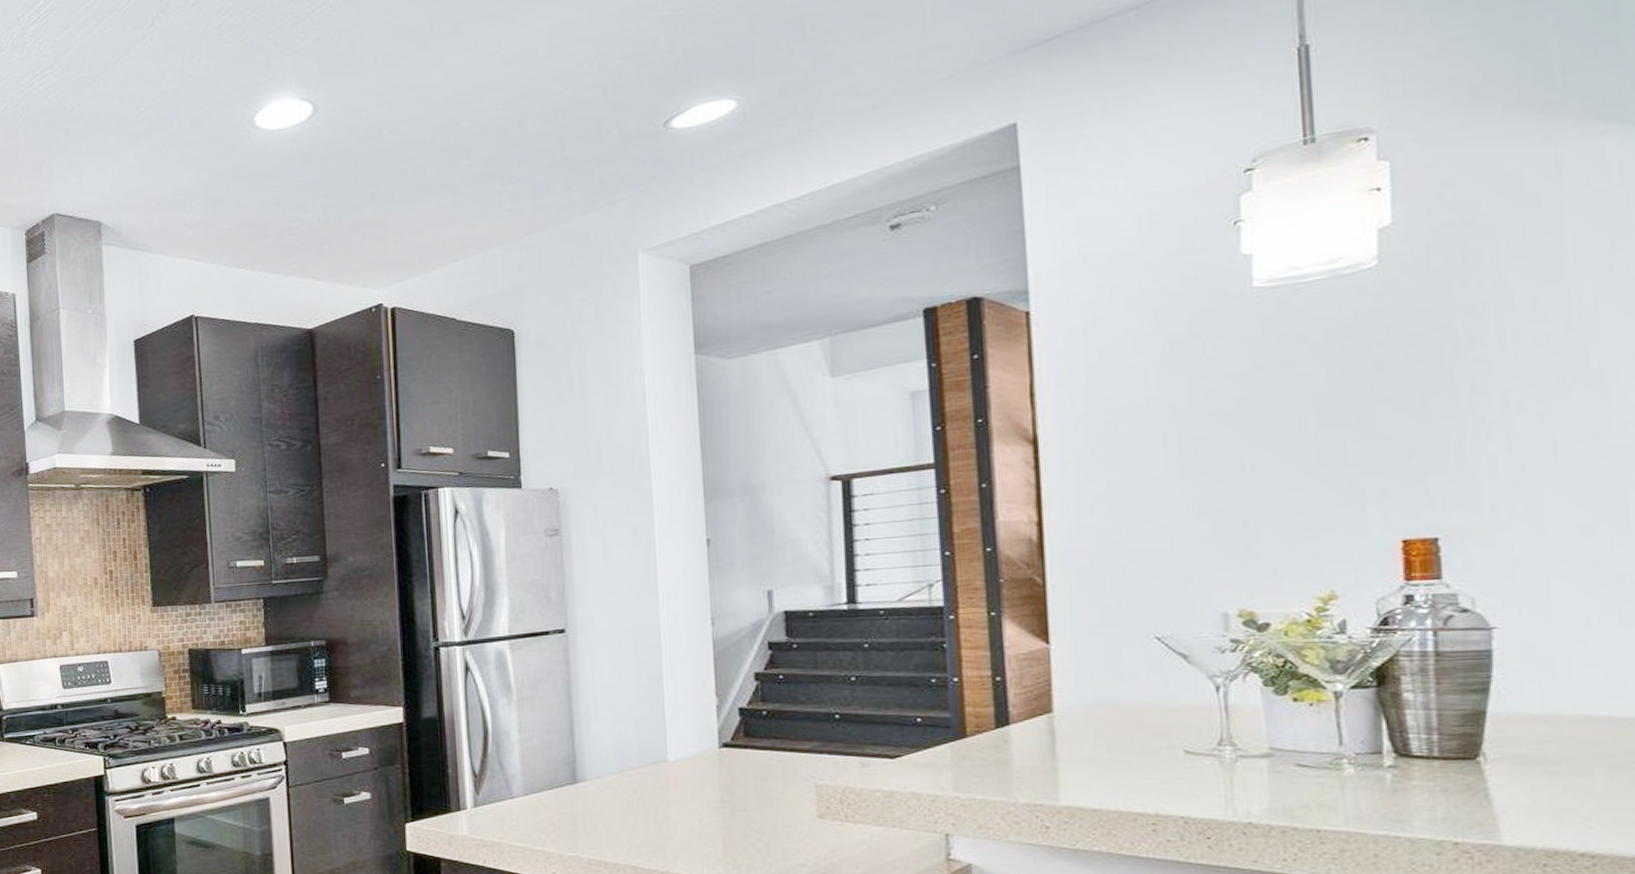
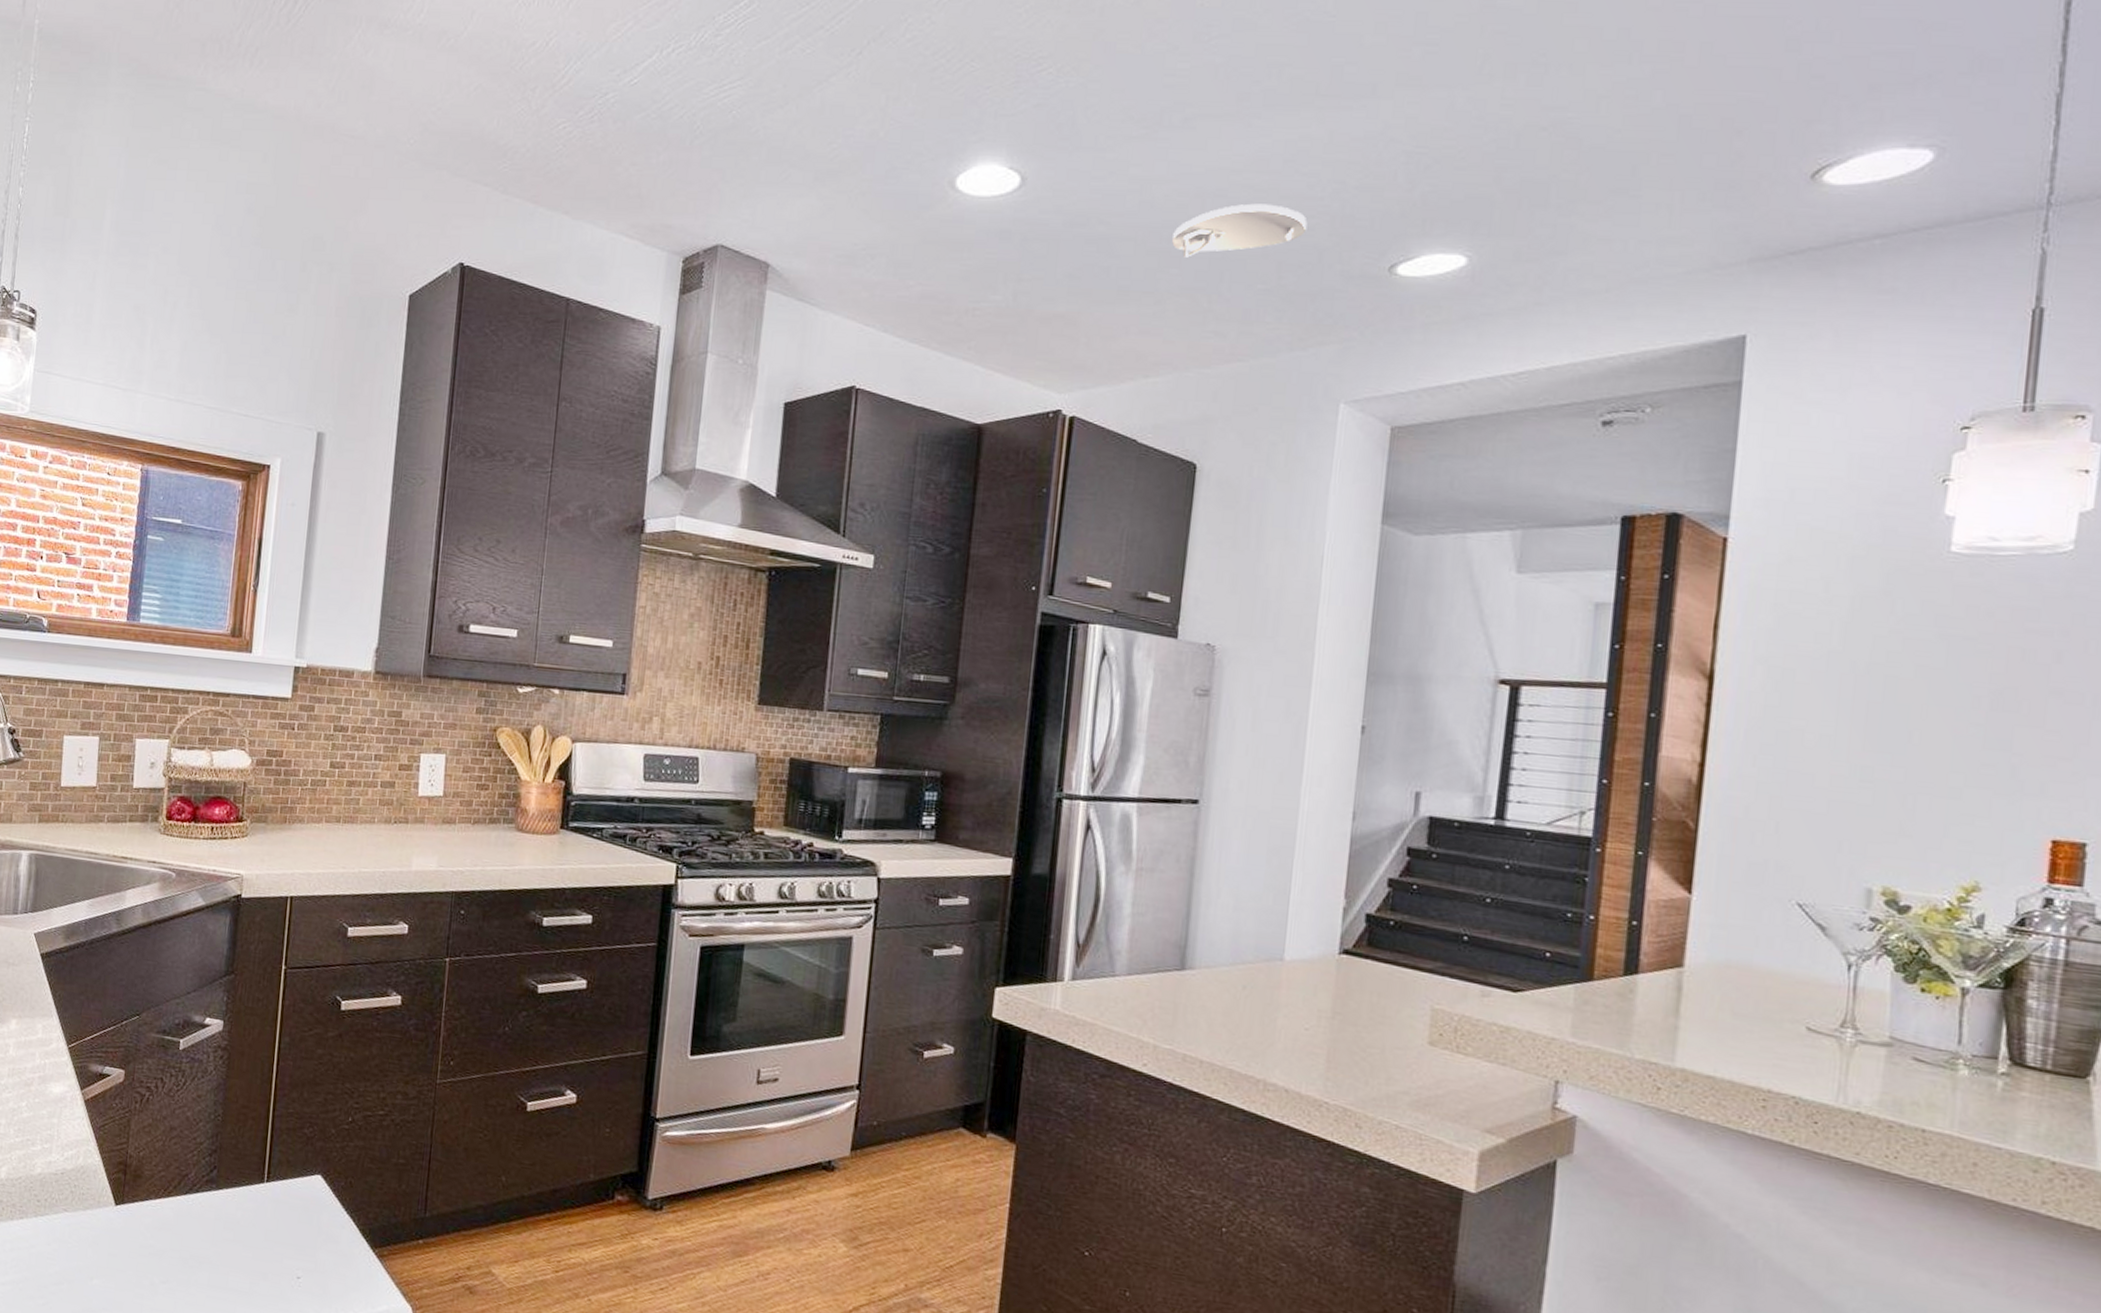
smoke detector: none [459,86,582,149] -> present [1172,203,1308,258]

